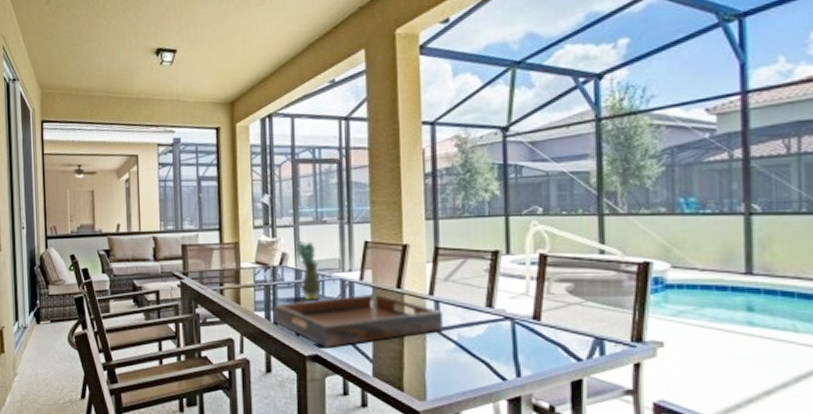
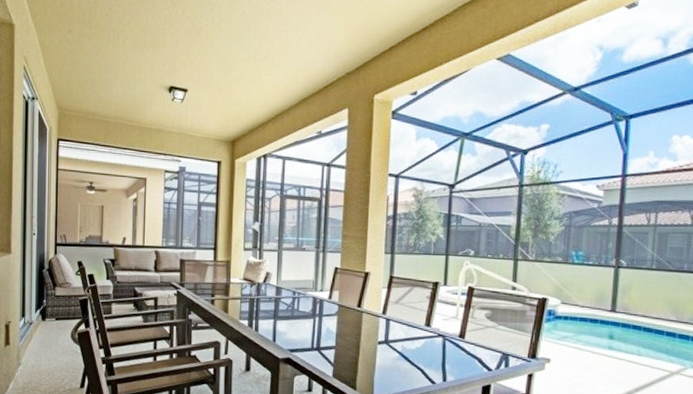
serving tray: present [273,295,443,347] -> none [255,310,391,352]
vase: present [296,238,322,301] -> none [278,261,298,314]

